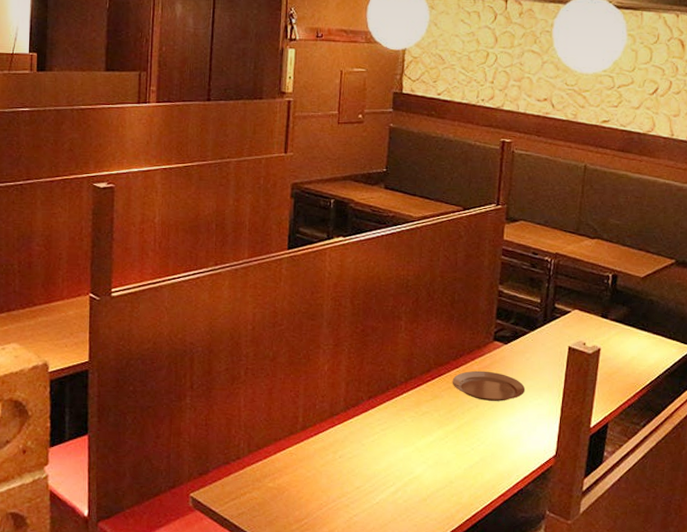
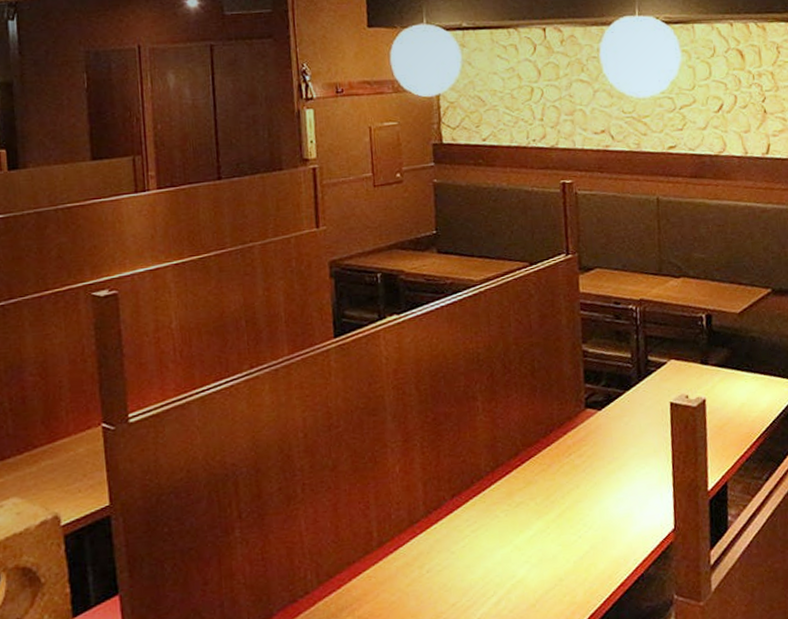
plate: present [452,370,526,401] -> none [545,444,630,479]

